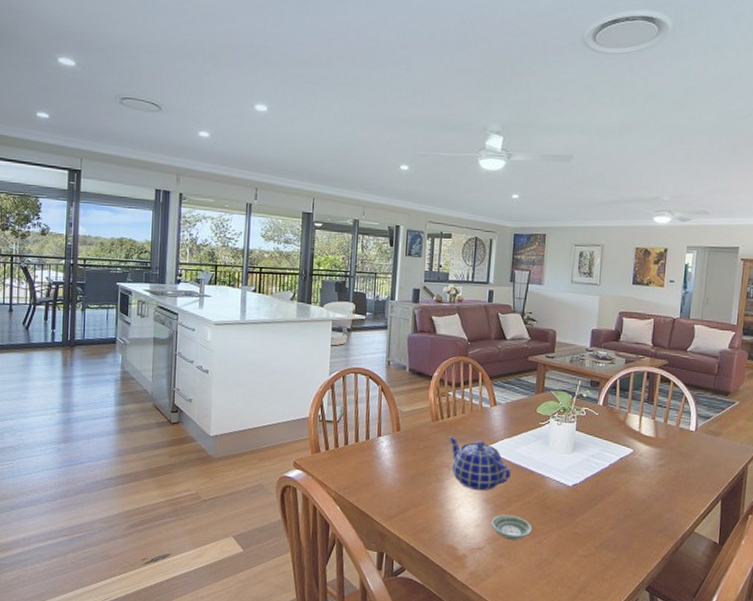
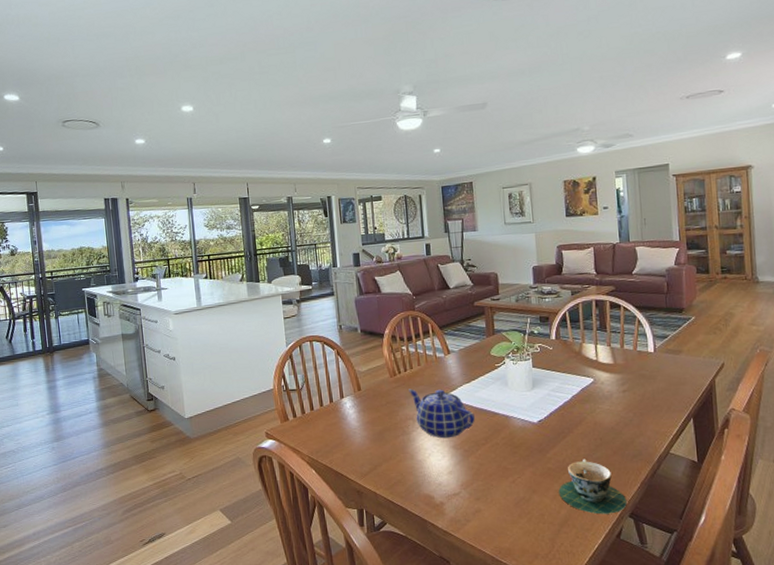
saucer: present [491,514,532,540] -> none [463,458,505,483]
teacup: none [581,527,646,585] -> present [558,458,627,514]

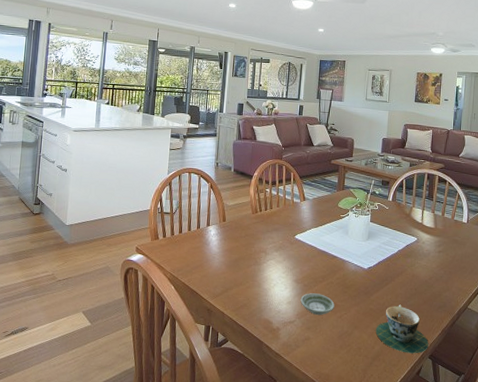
teapot: present [409,388,475,439] -> none [266,226,317,273]
saucer: none [463,458,505,483] -> present [300,293,335,315]

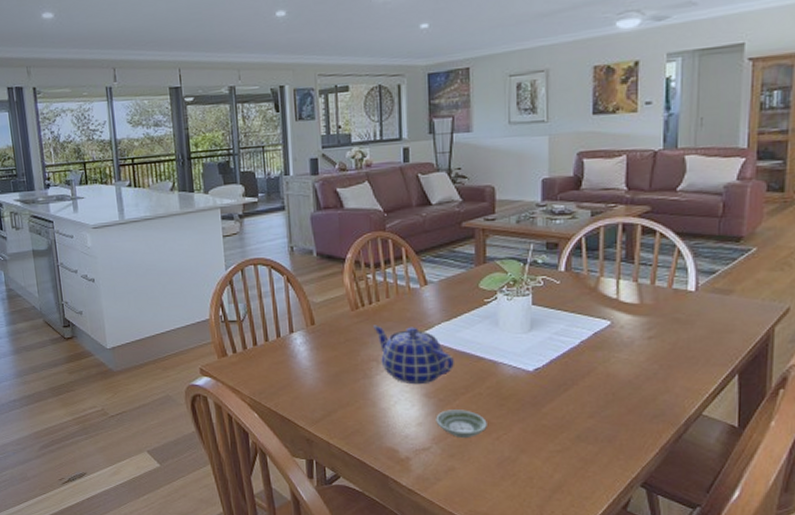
teapot: none [266,226,317,273] -> present [373,325,454,385]
teacup: present [375,304,429,354] -> none [553,416,639,482]

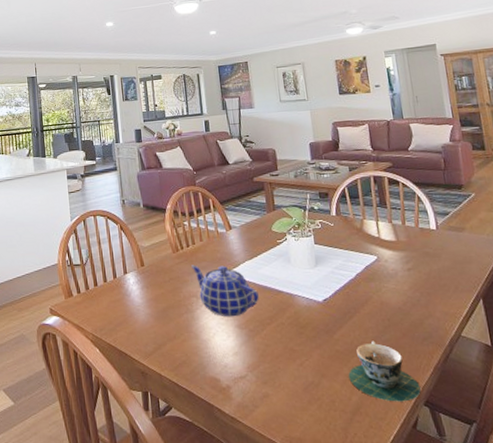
saucer: present [435,410,487,437] -> none [248,338,292,365]
teacup: none [553,416,639,482] -> present [348,341,421,402]

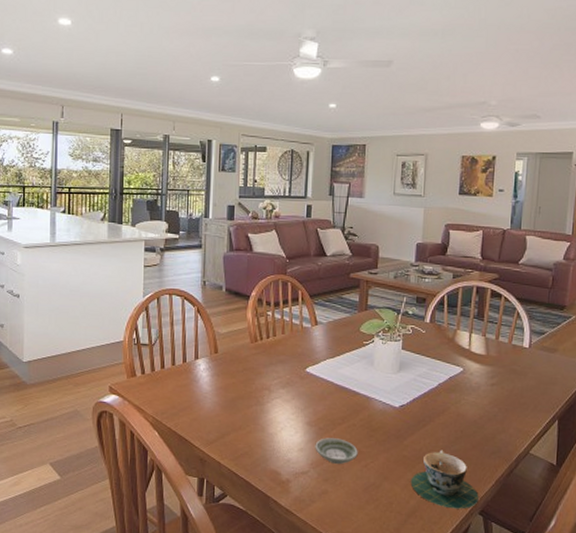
teapot: present [191,265,259,317] -> none [269,357,334,414]
saucer: none [248,338,292,365] -> present [315,438,358,464]

